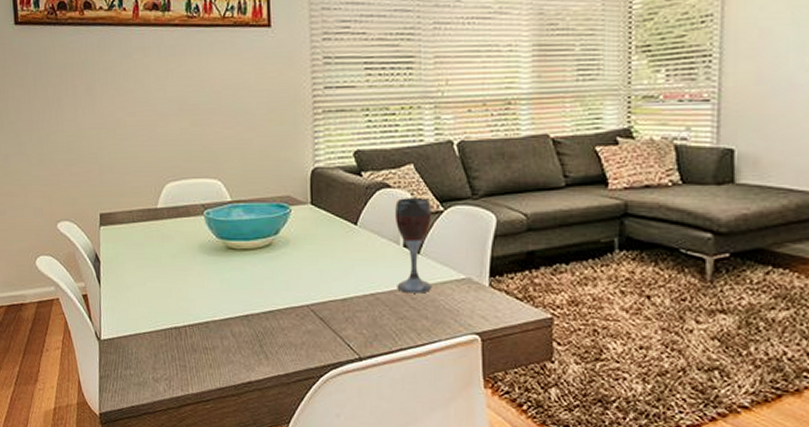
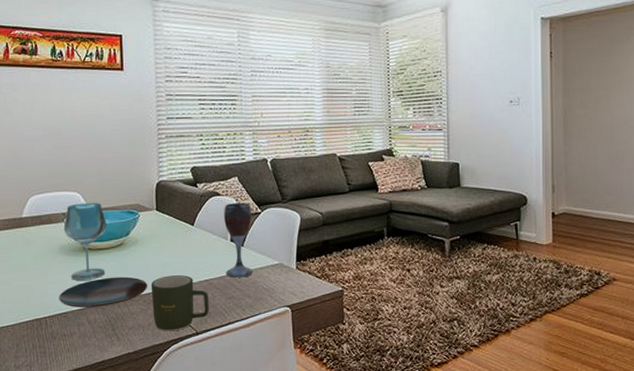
plate: none [199,283,301,318] -> present [59,276,148,307]
wine glass: none [203,193,252,285] -> present [63,203,107,280]
mug: none [304,286,375,354] -> present [150,275,209,332]

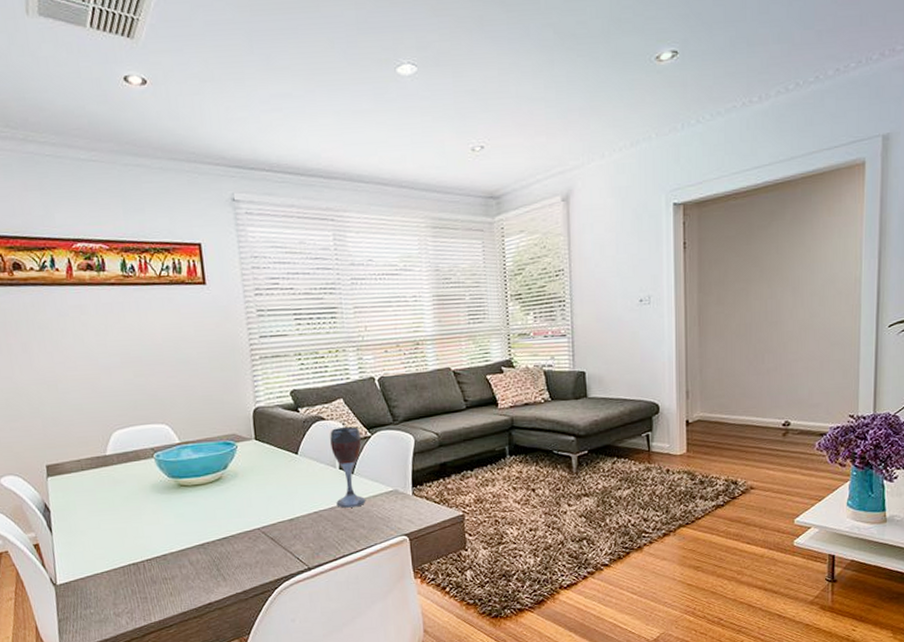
plate: present [59,276,148,307] -> none [155,513,253,549]
wine glass: present [63,203,107,280] -> none [153,435,204,520]
mug: present [150,275,209,332] -> none [255,508,321,569]

